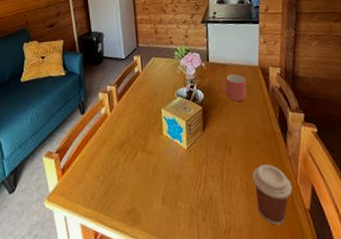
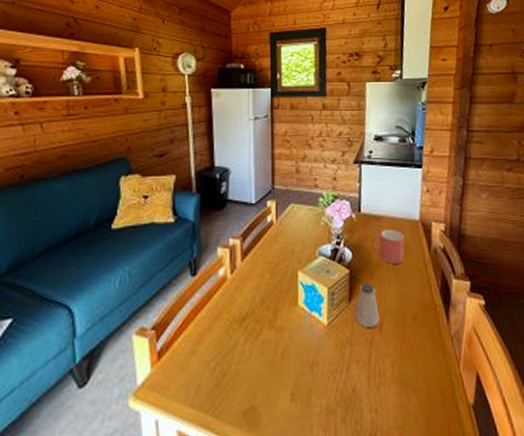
saltshaker: none [207,116,229,151] -> present [354,283,380,327]
coffee cup: present [252,164,293,225] -> none [406,346,454,426]

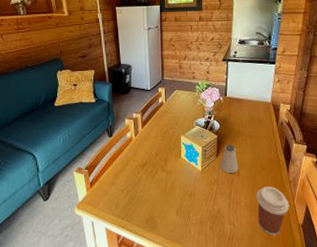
mug: present [372,230,405,264] -> none [235,109,259,132]
coffee cup: none [406,346,454,426] -> present [256,186,290,236]

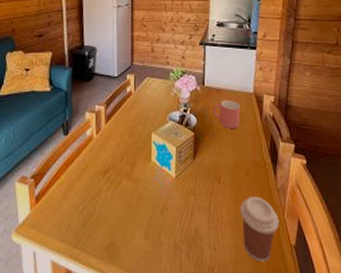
saltshaker: present [220,144,238,173] -> none [197,144,219,180]
mug: none [235,109,259,132] -> present [214,100,240,129]

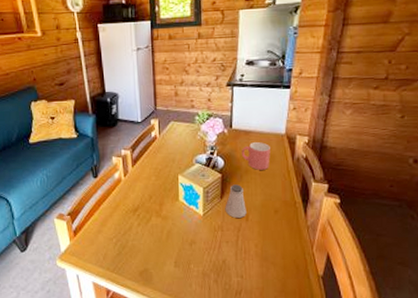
saltshaker: none [197,144,219,180] -> present [225,184,247,218]
coffee cup: present [240,196,280,262] -> none [268,233,308,289]

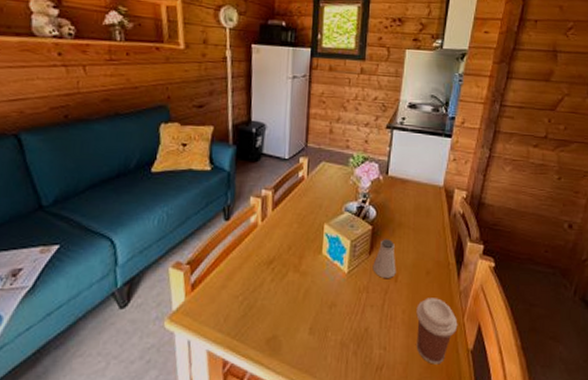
mug: present [242,142,270,170] -> none [396,193,427,225]
coffee cup: none [268,233,308,289] -> present [416,298,458,365]

